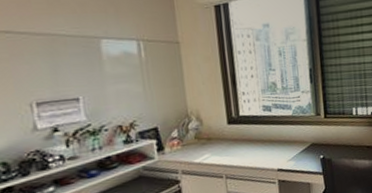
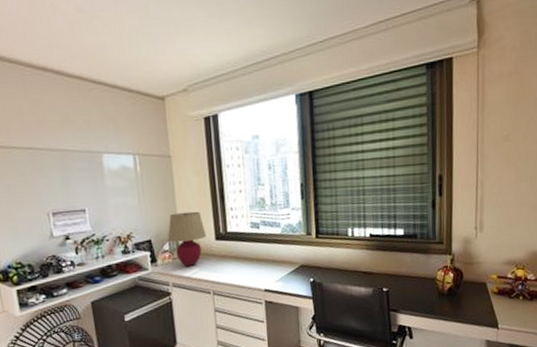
table lamp: none [176,96,218,152] -> present [168,211,207,266]

